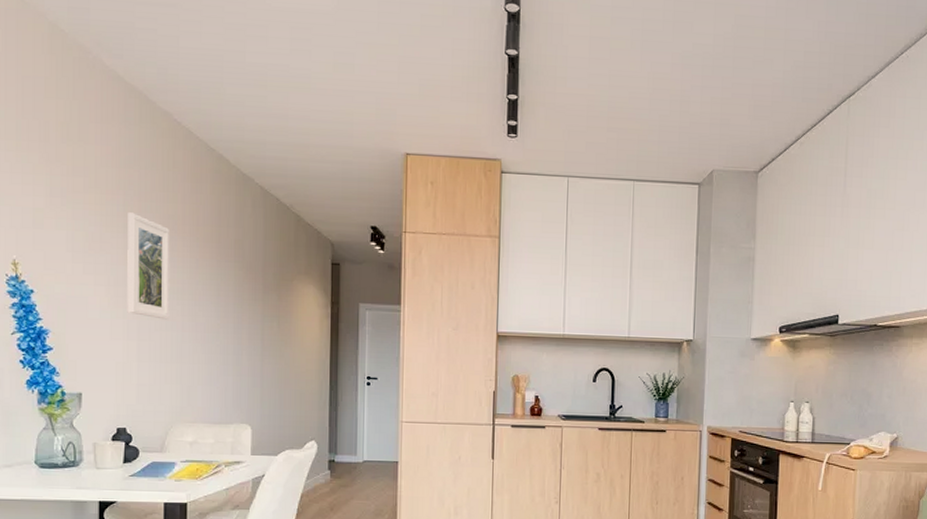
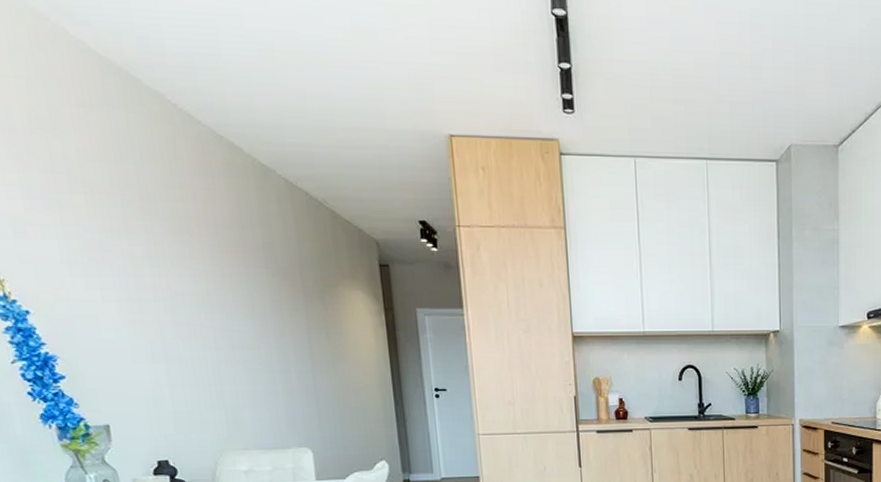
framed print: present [127,212,170,320] -> none [129,215,199,337]

